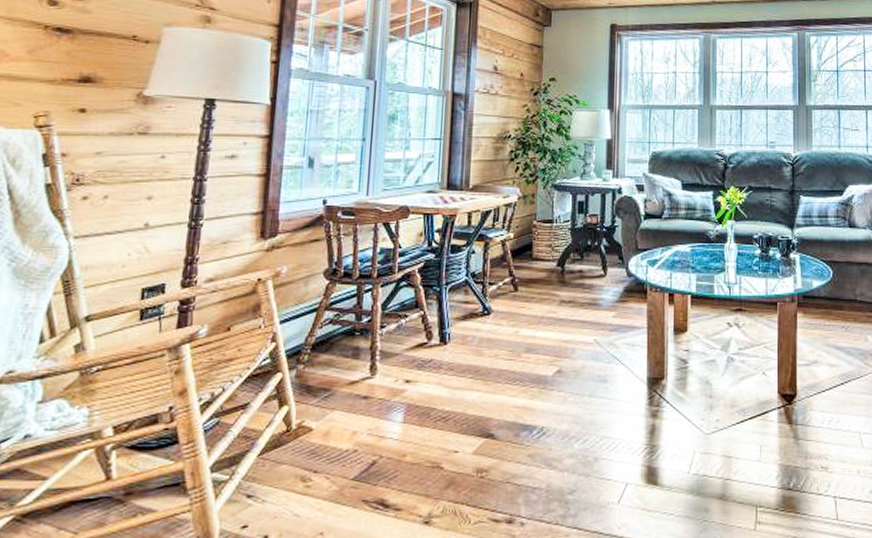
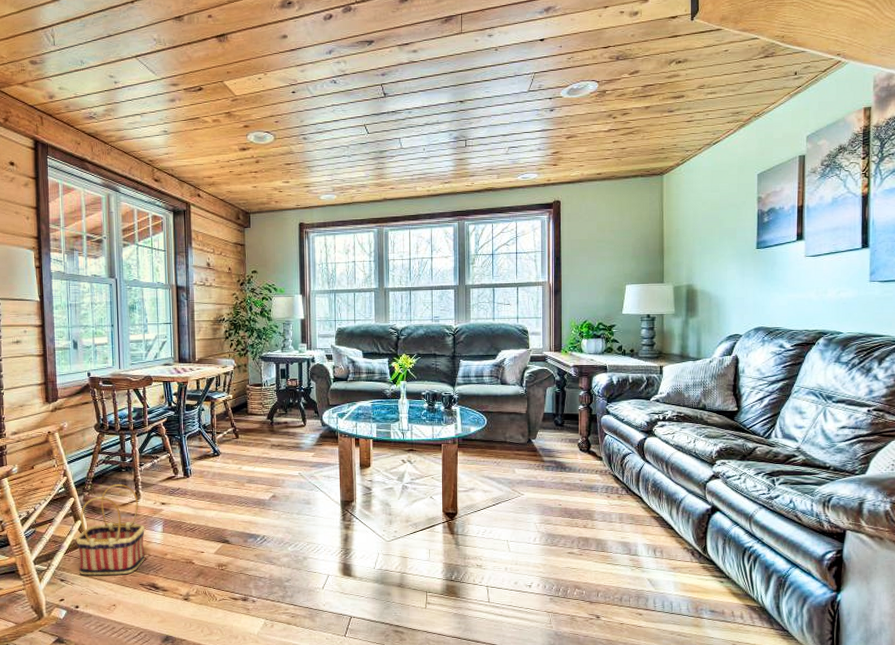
basket: none [276,354,379,488] -> present [76,484,145,575]

